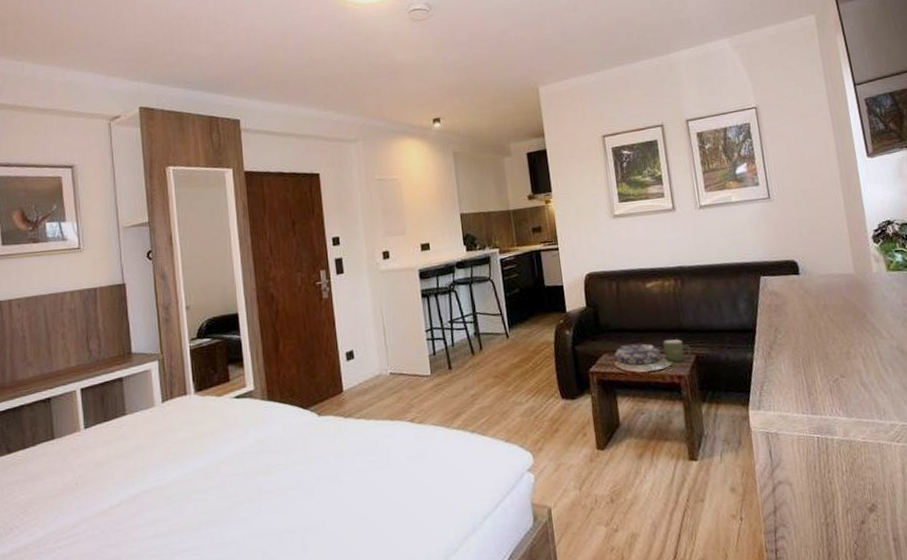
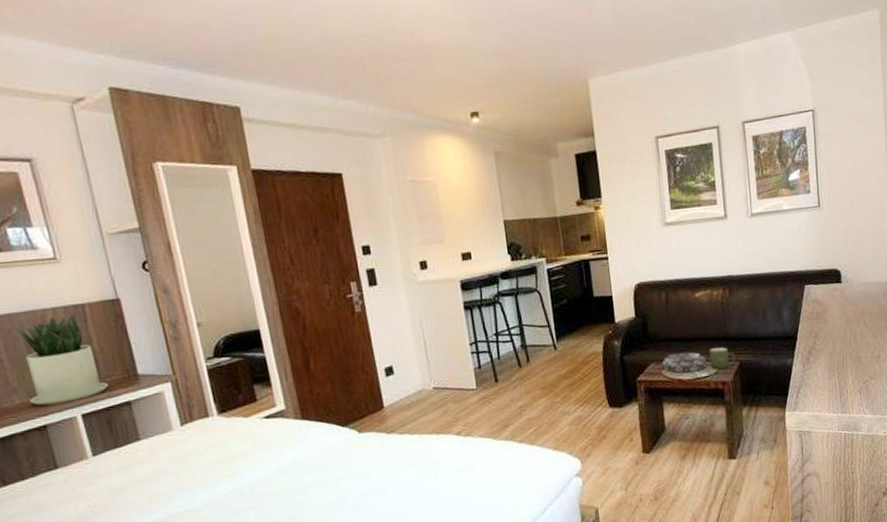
planter: none [37,296,106,380] -> present [11,313,109,406]

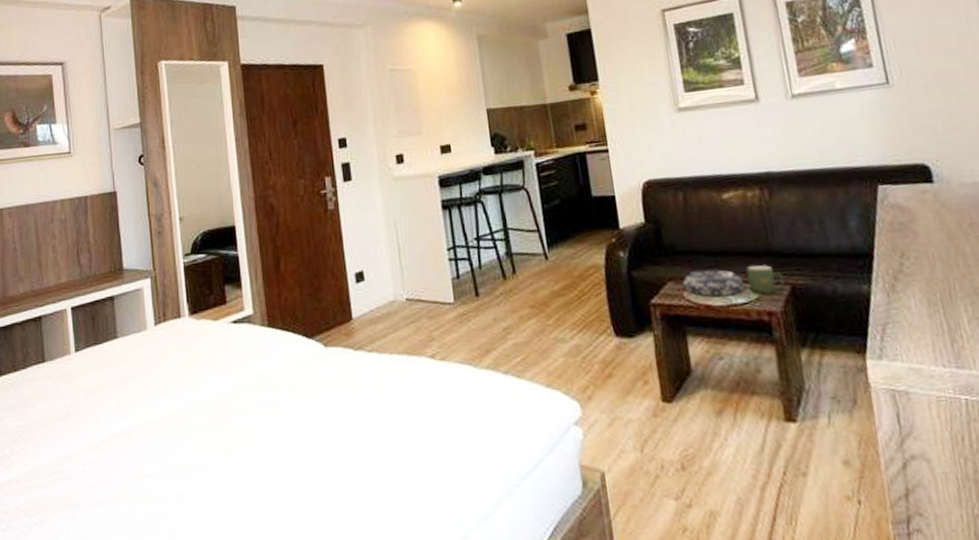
planter: present [11,313,109,406] -> none [28,205,97,297]

